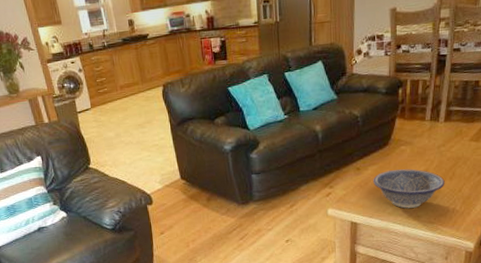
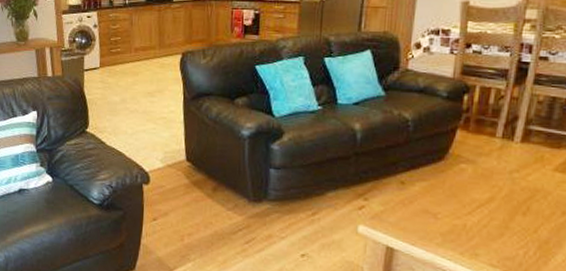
decorative bowl: present [373,169,445,209] -> none [420,191,516,243]

